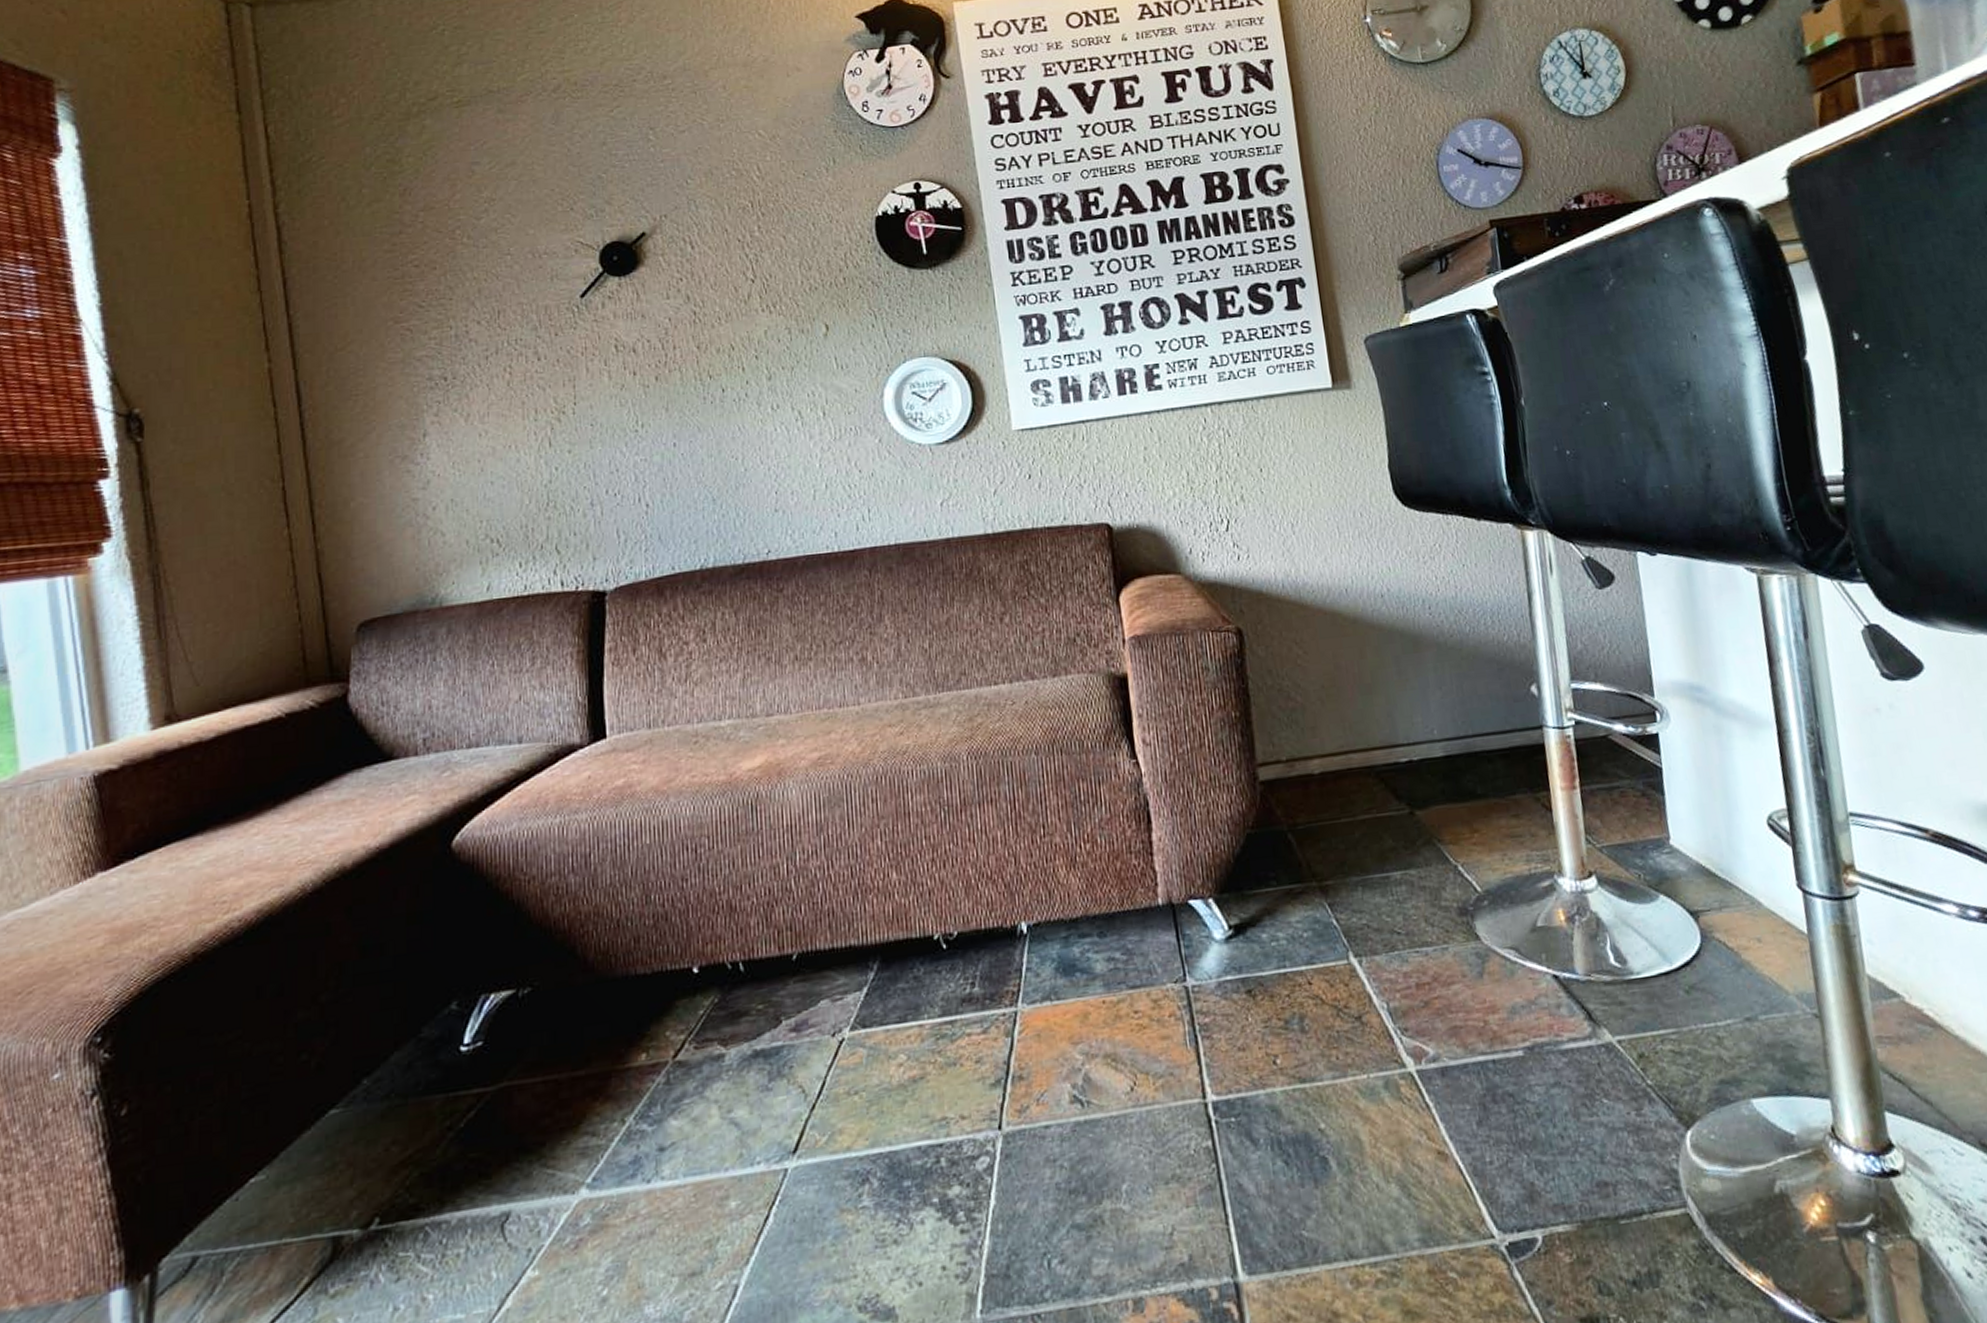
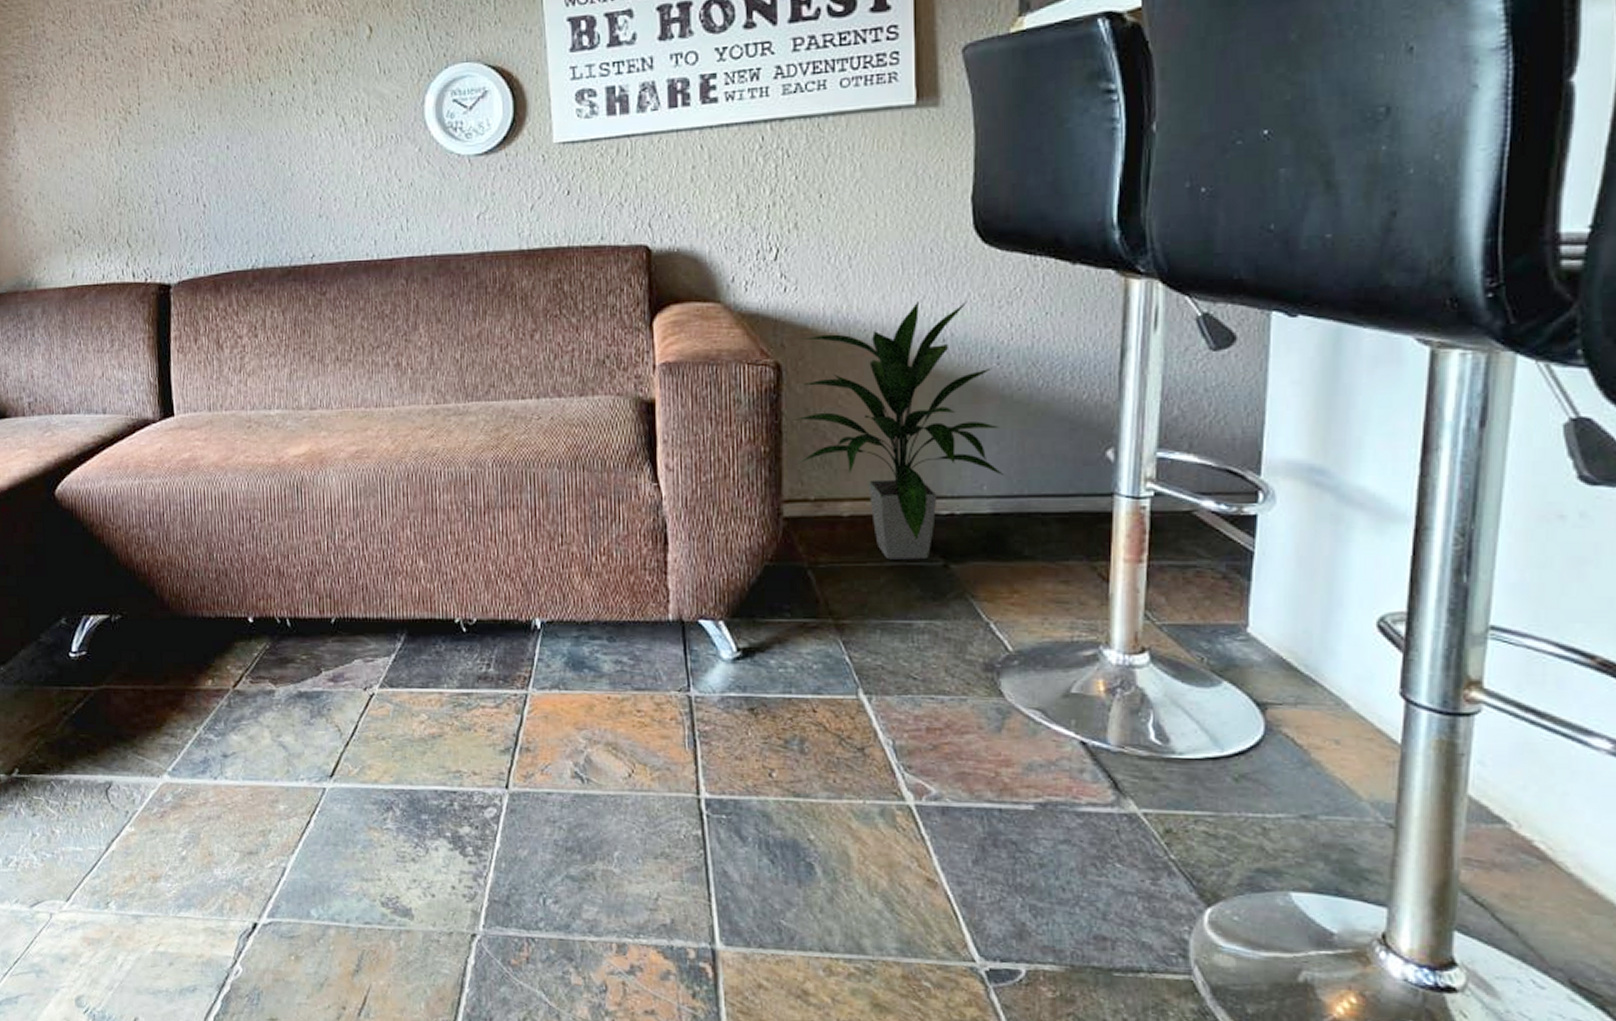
indoor plant: none [1257,558,1451,813] -> present [792,301,1005,560]

